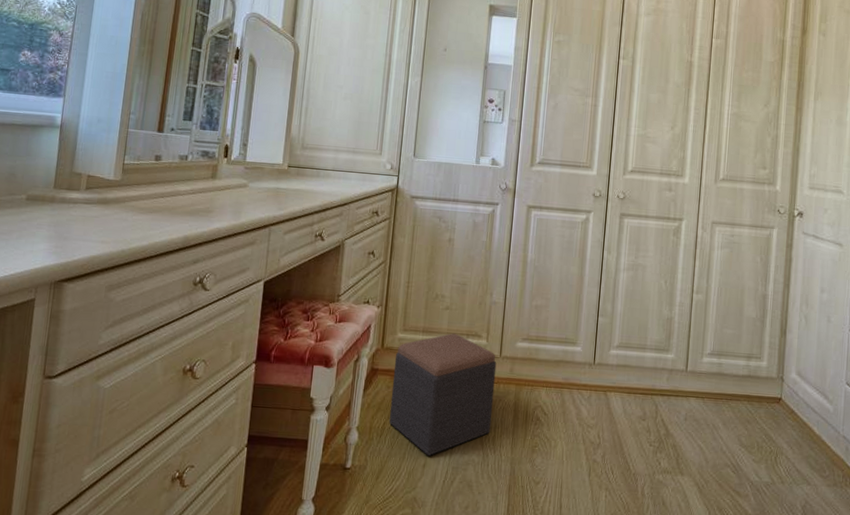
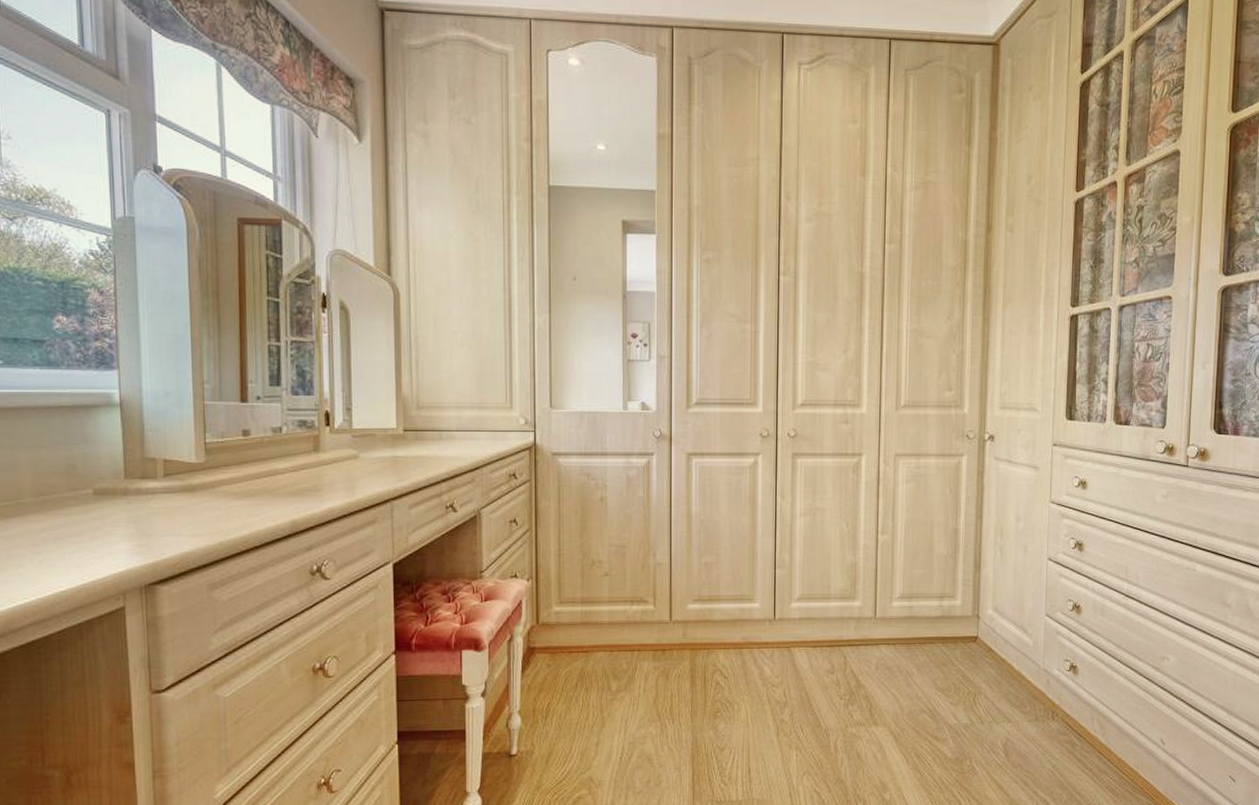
footstool: present [388,333,497,456] -> none [553,601,667,733]

